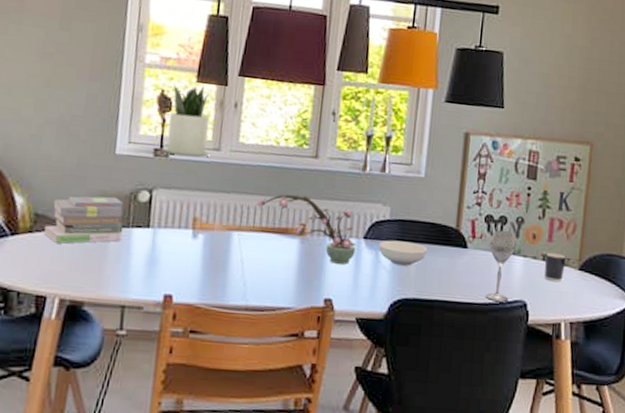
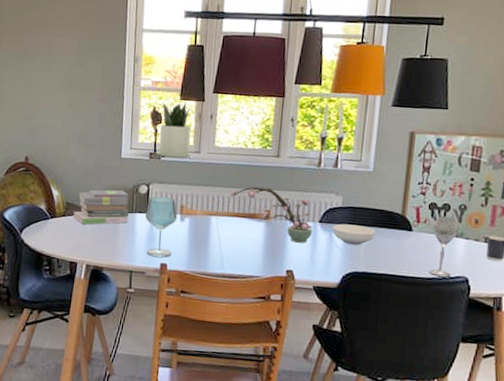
wine glass: none [145,205,189,286] -> present [145,196,178,257]

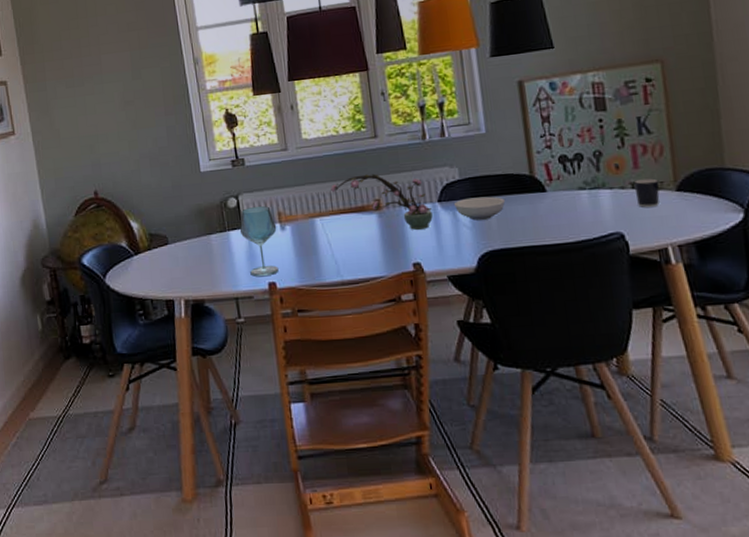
books: present [73,189,129,225] -> none [158,208,223,255]
planter: present [156,102,192,159] -> none [234,98,279,163]
wineglass: present [429,215,459,277] -> none [568,166,603,238]

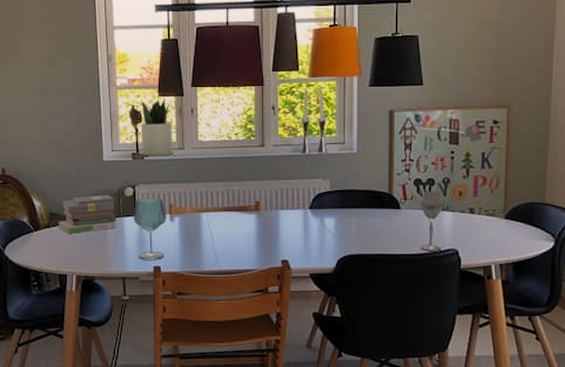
books: none [158,208,223,255] -> present [58,194,117,234]
planter: none [234,98,279,163] -> present [139,99,176,157]
flower arrangement: present [330,173,433,230] -> none [218,178,303,231]
bowl: present [453,196,506,221] -> none [322,208,366,228]
wineglass: none [568,166,603,238] -> present [420,190,444,251]
mug: present [633,178,660,207] -> none [472,206,492,230]

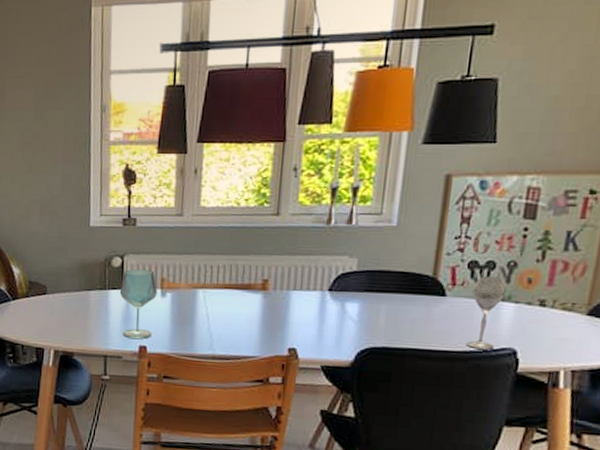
books: present [58,194,117,234] -> none [37,263,101,305]
planter: present [139,99,176,157] -> none [130,156,174,224]

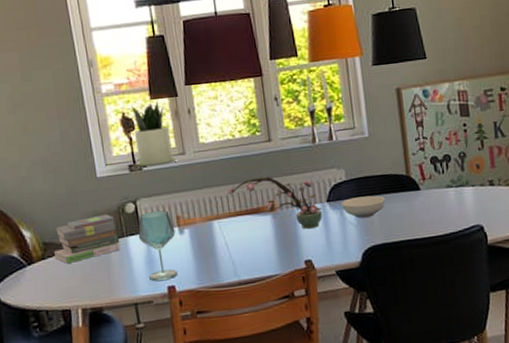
books: none [37,263,101,305] -> present [53,214,121,264]
planter: none [130,156,174,224] -> present [130,102,177,168]
flower arrangement: none [220,252,320,316] -> present [227,176,322,229]
bowl: none [344,291,400,316] -> present [340,195,386,219]
wineglass: present [466,275,506,349] -> none [439,167,467,231]

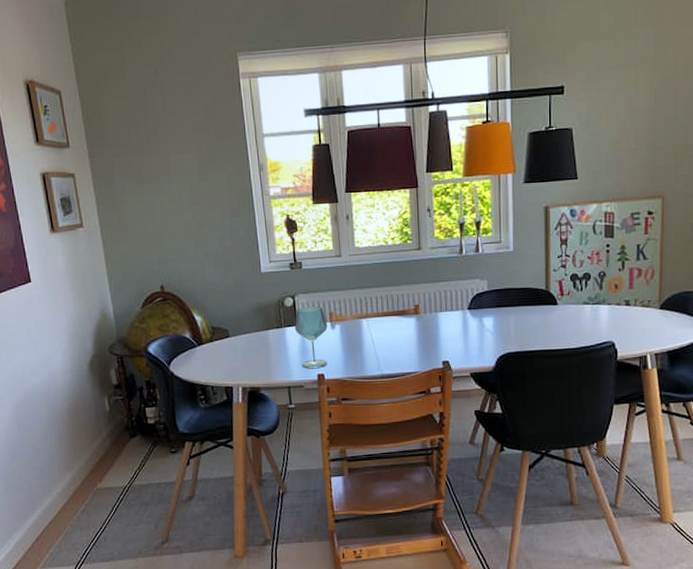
books: present [53,214,121,264] -> none [220,306,279,347]
planter: present [130,102,177,168] -> none [295,206,334,266]
flower arrangement: present [227,176,322,229] -> none [377,282,462,333]
bowl: present [340,195,386,219] -> none [481,306,524,327]

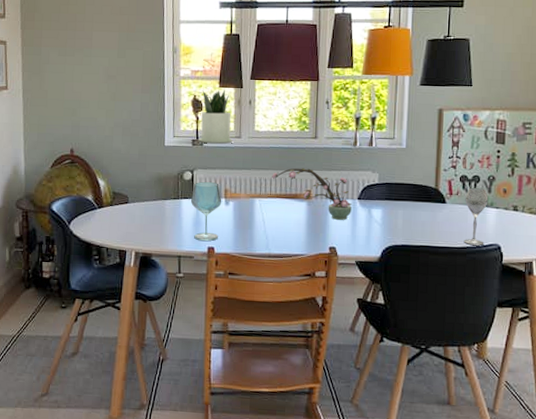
planter: none [295,206,334,266] -> present [198,90,234,145]
flower arrangement: none [377,282,462,333] -> present [272,168,352,220]
wineglass: none [576,285,600,345] -> present [463,187,489,245]

